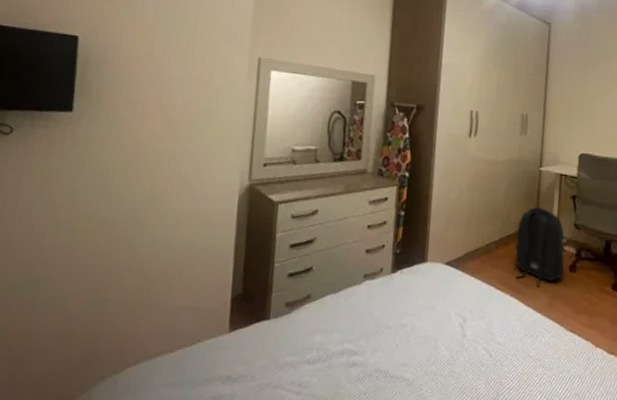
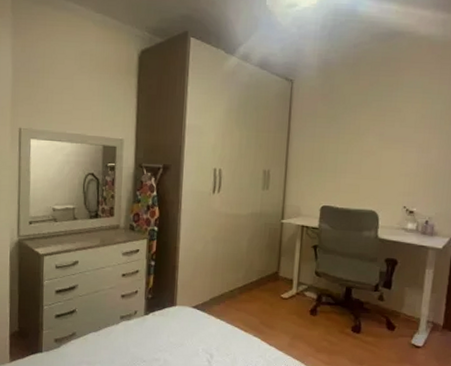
backpack: present [515,207,565,287] -> none [258,257,306,329]

